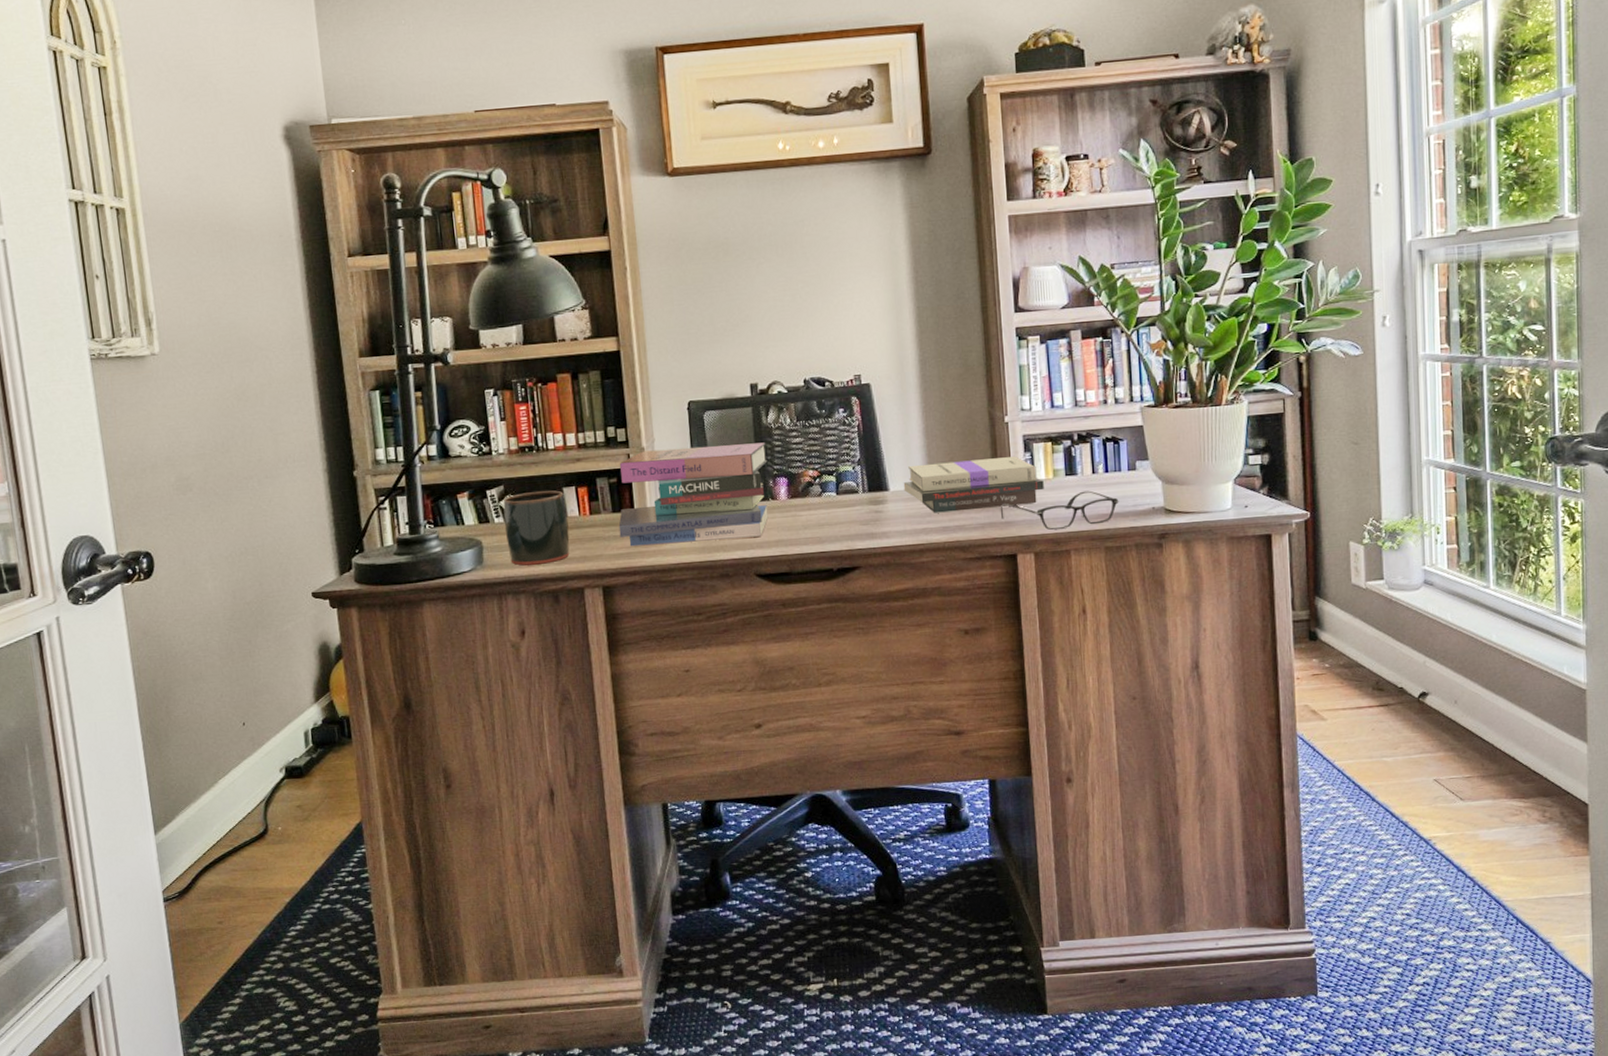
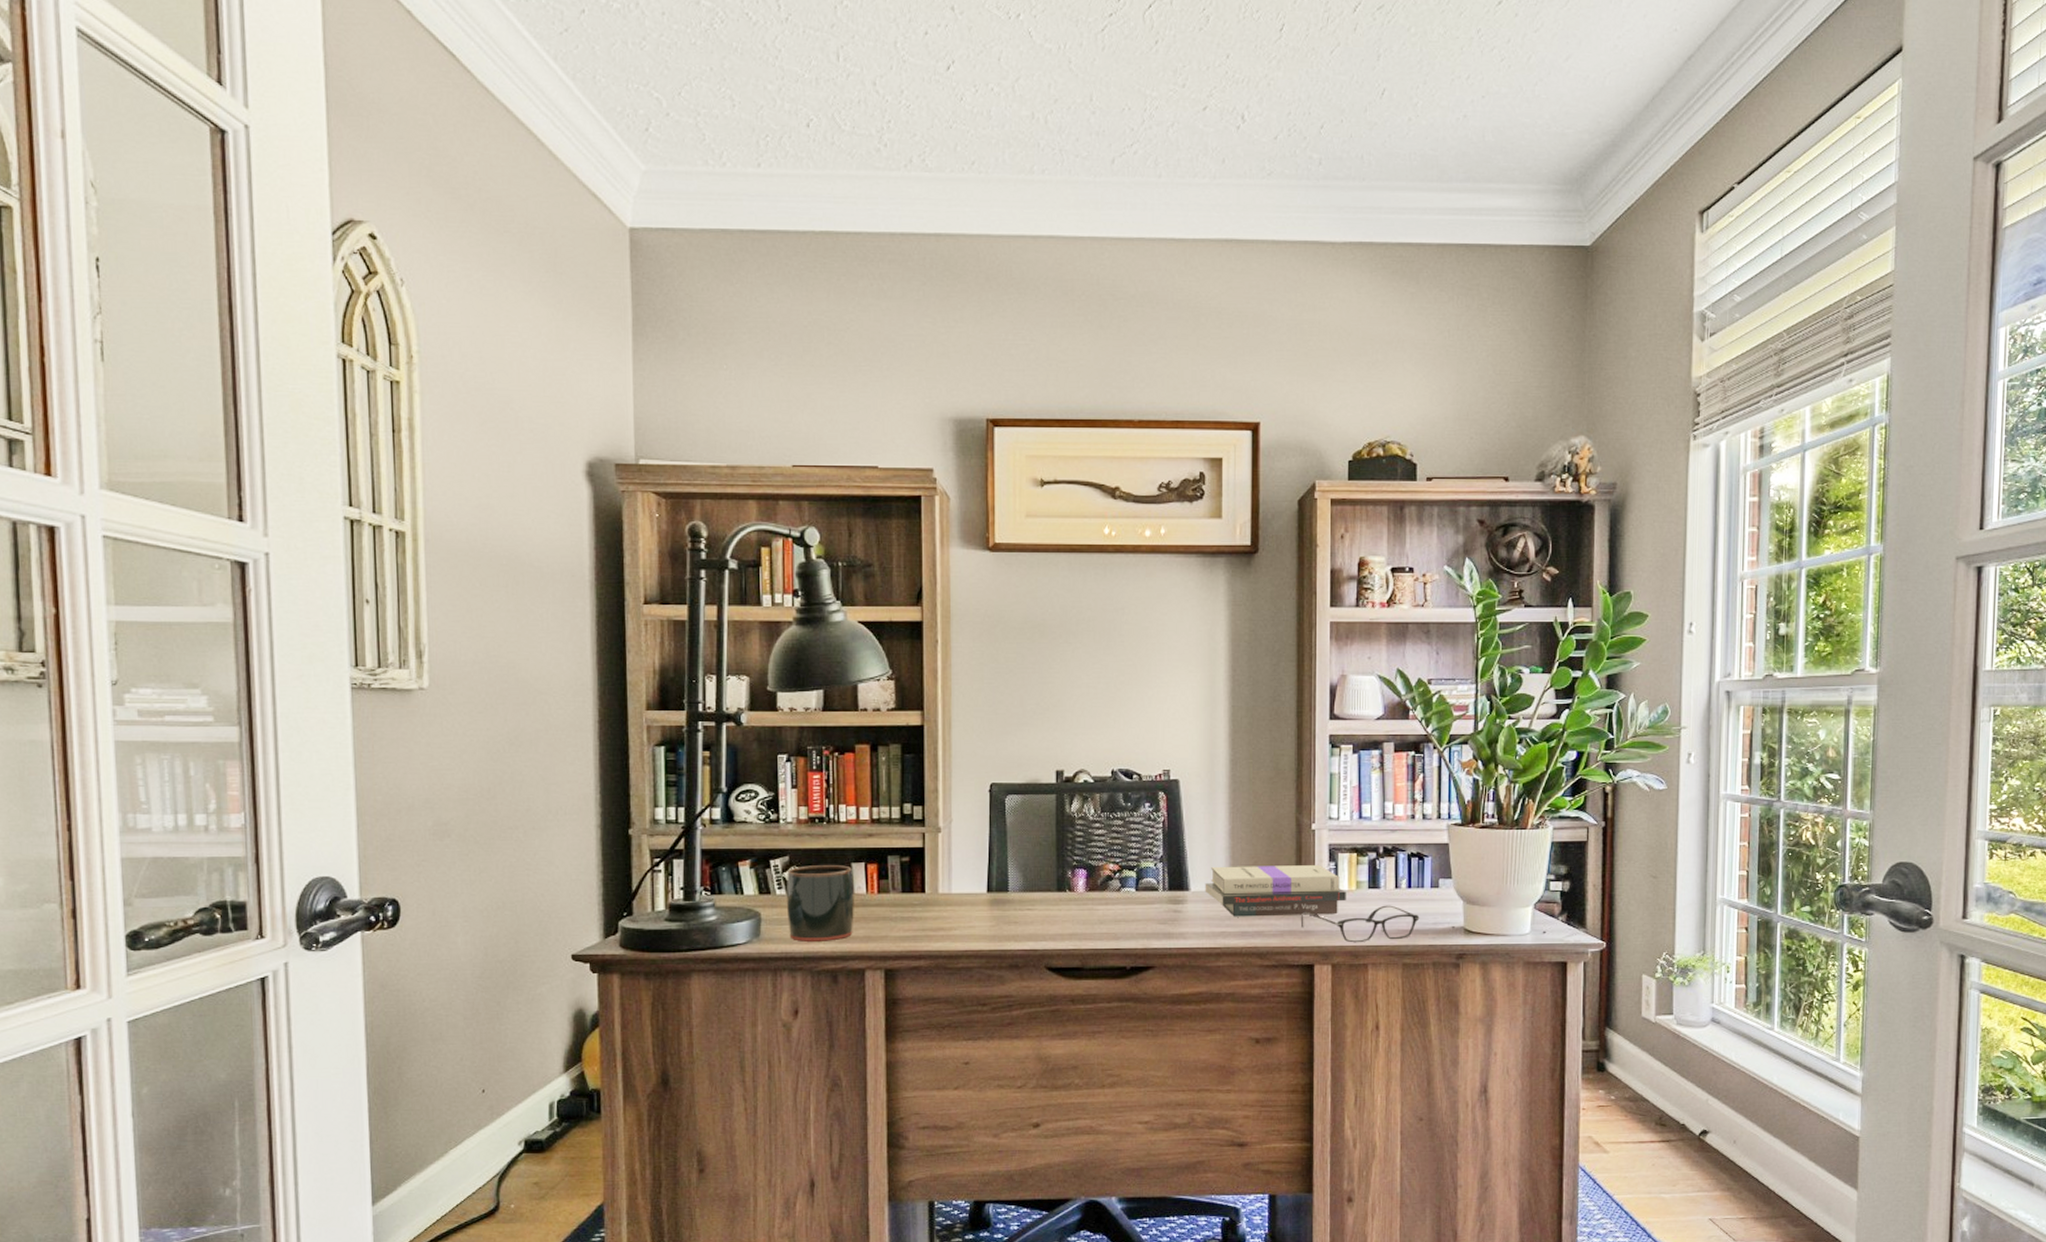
books: present [618,442,769,547] -> none [907,831,1068,930]

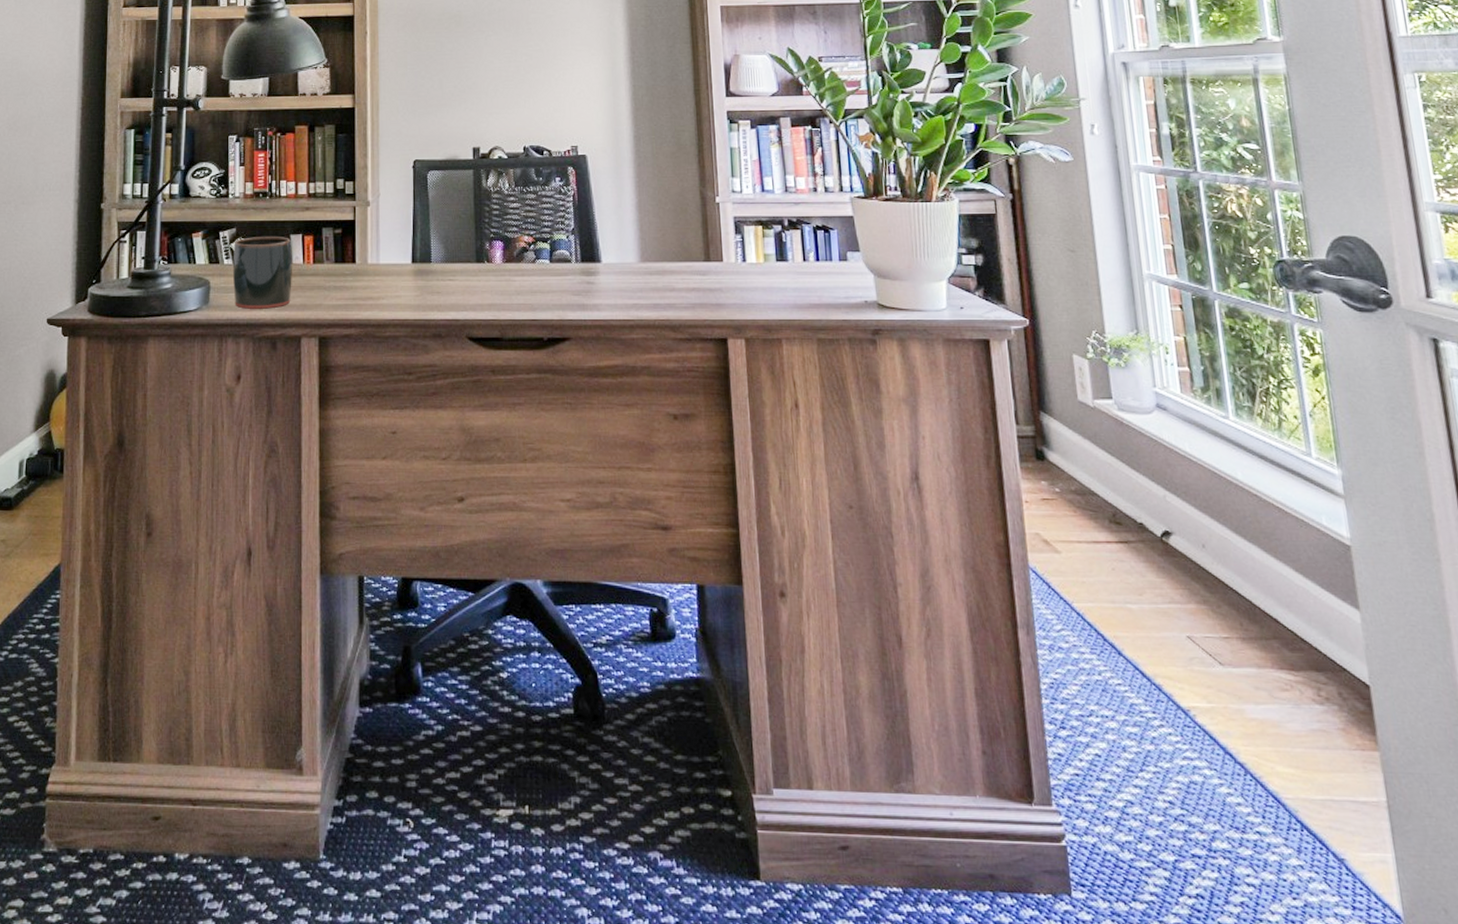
books: present [1205,865,1346,917] -> none [615,238,755,289]
eyeglasses: present [1300,905,1420,943] -> none [710,278,831,317]

